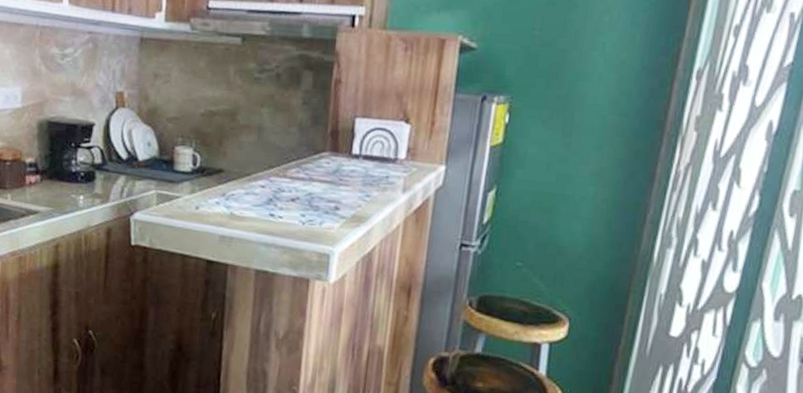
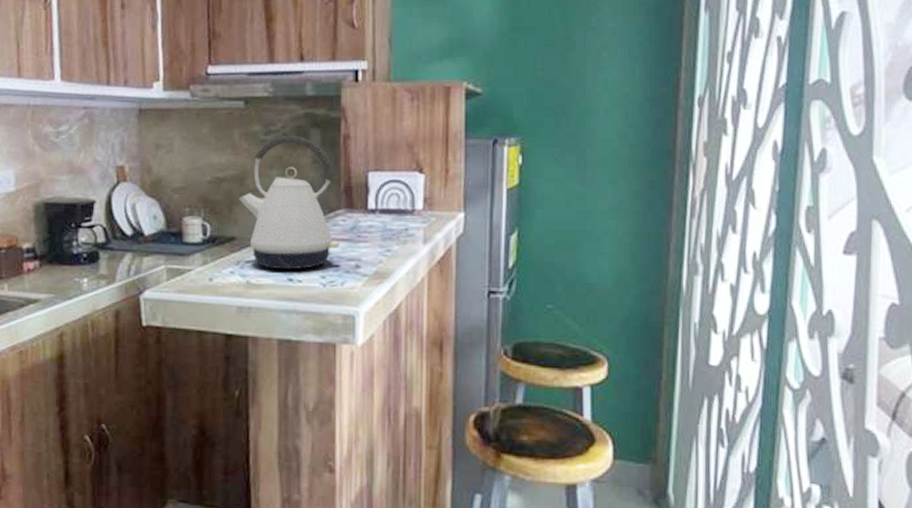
kettle: none [230,75,322,206] -> present [239,135,340,270]

